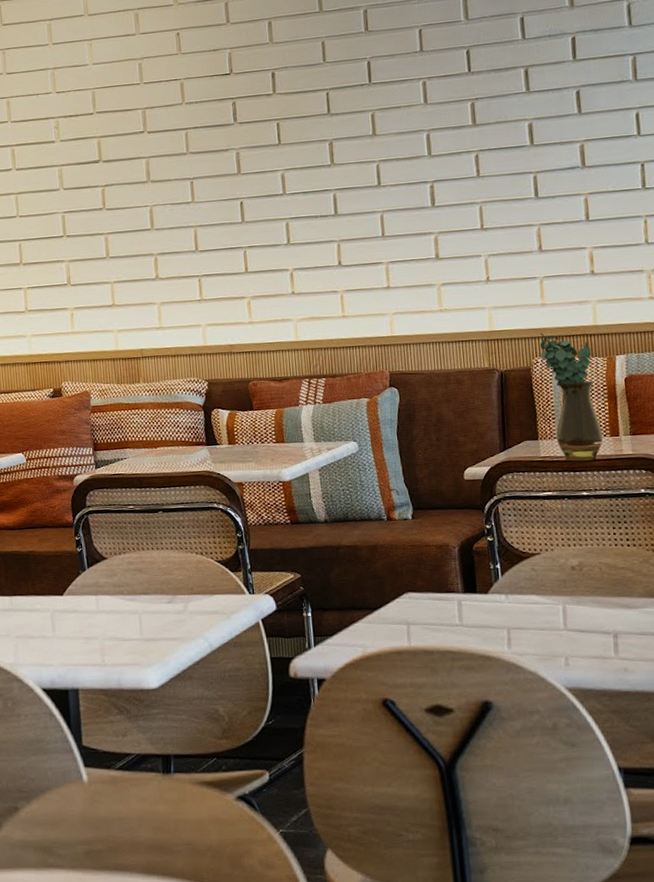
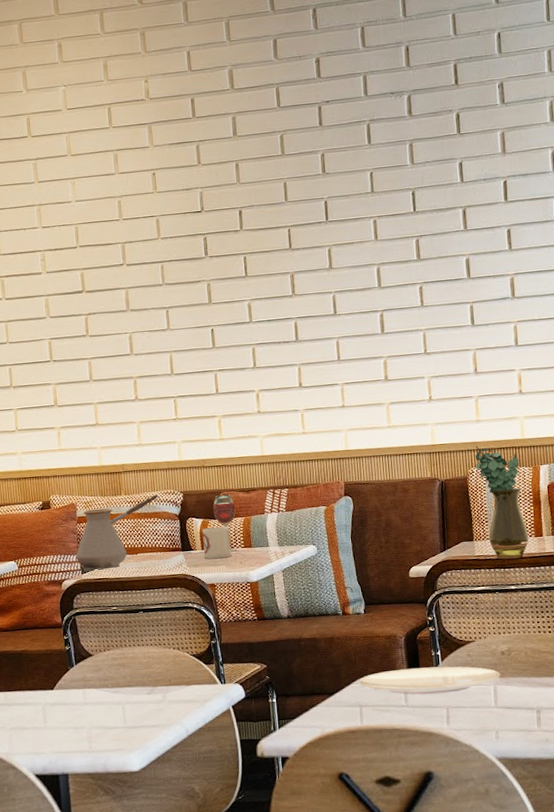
coffee pot: none [89,383,184,465] -> present [75,495,161,570]
cup: none [229,419,263,456] -> present [202,526,232,560]
wineglass: none [241,383,268,448] -> present [213,494,237,552]
plate: none [406,581,570,613] -> present [359,666,500,695]

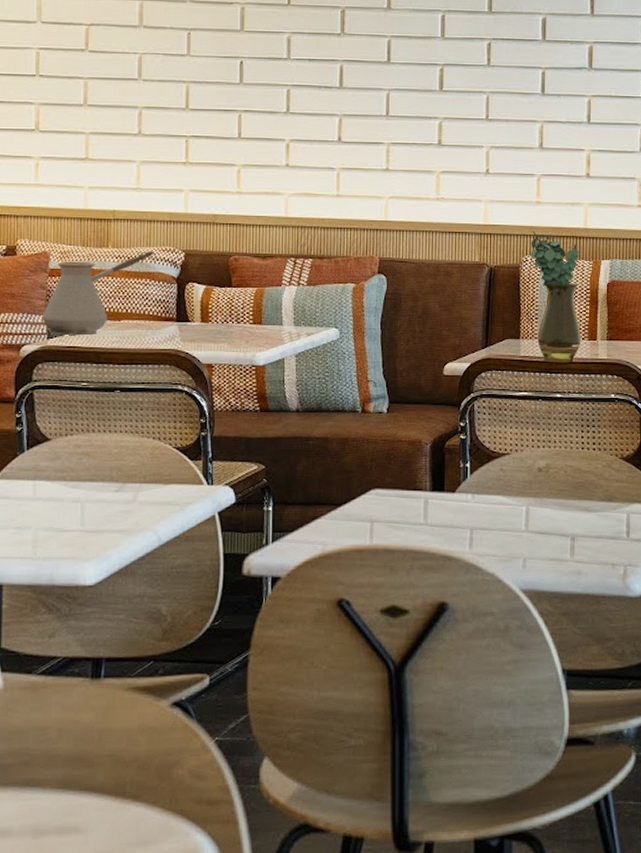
cup: present [202,526,232,560] -> none [204,296,238,335]
wineglass: present [213,494,237,552] -> none [220,259,247,328]
plate: present [359,666,500,695] -> none [373,480,535,513]

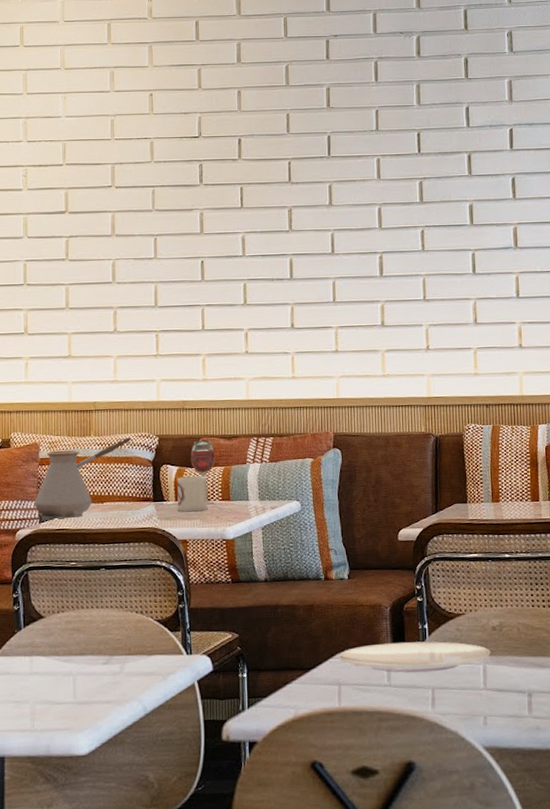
cup: none [204,296,238,335] -> present [177,476,208,513]
wineglass: none [220,259,247,328] -> present [190,440,215,505]
plate: none [373,480,535,513] -> present [339,641,491,673]
vase: present [531,231,581,363] -> none [472,401,525,525]

